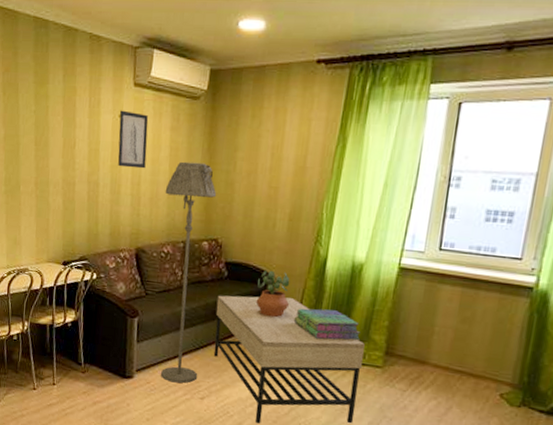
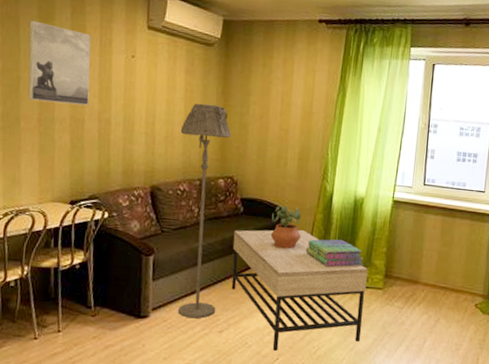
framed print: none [26,86,81,169] -> present [28,20,91,106]
wall art: present [117,110,149,169] -> none [131,51,163,109]

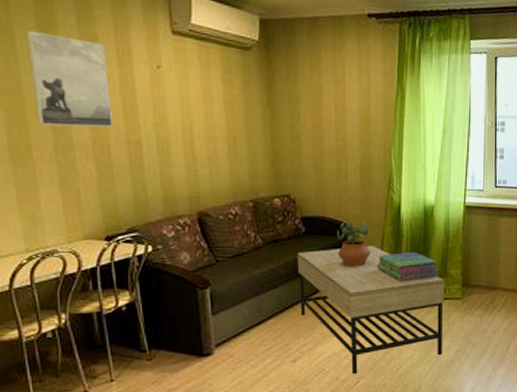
floor lamp: present [177,103,232,319] -> none [224,115,287,351]

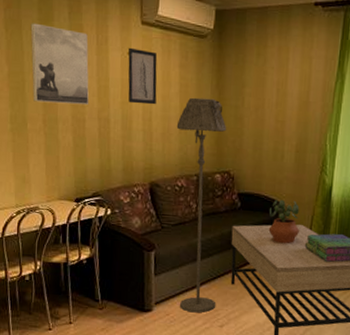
wall art: none [159,60,198,125] -> present [128,47,158,105]
floor lamp: none [224,115,287,351] -> present [176,97,227,313]

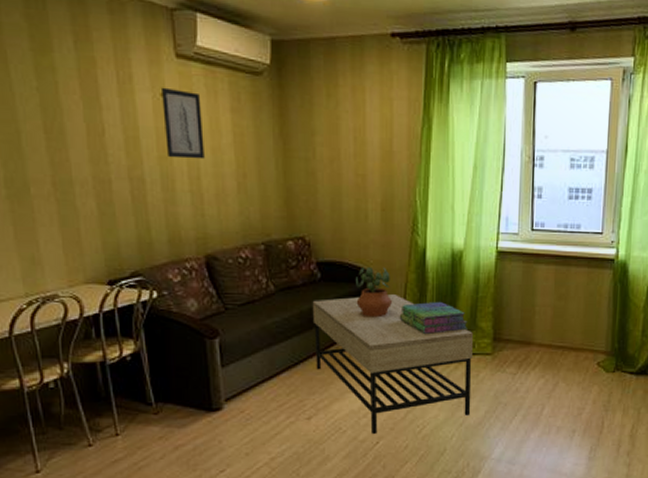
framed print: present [30,23,89,105] -> none [20,54,113,162]
floor lamp: present [176,97,227,313] -> none [233,149,301,406]

